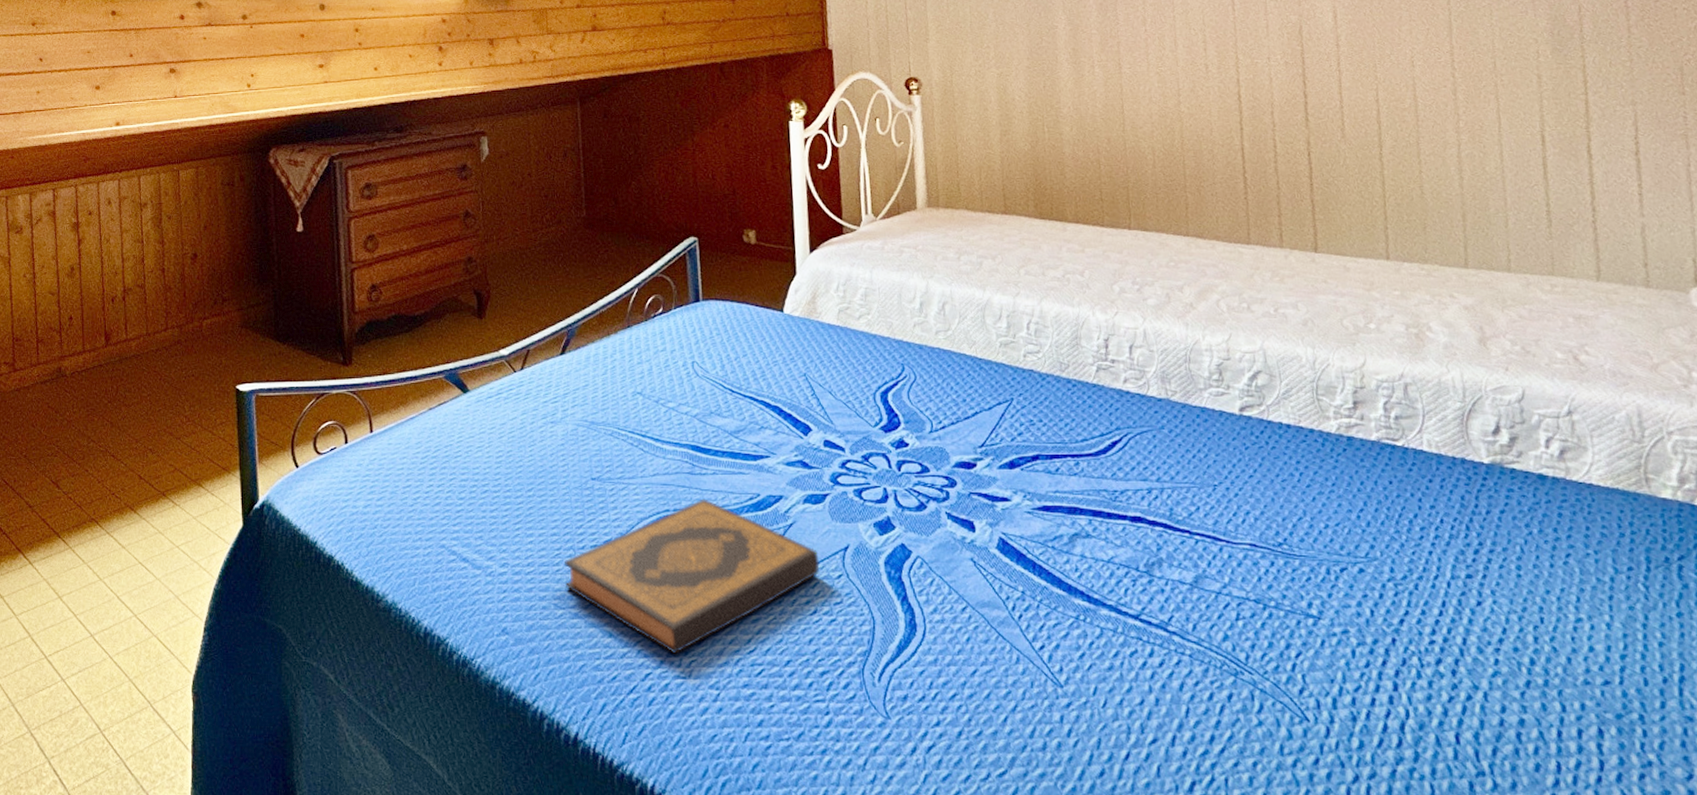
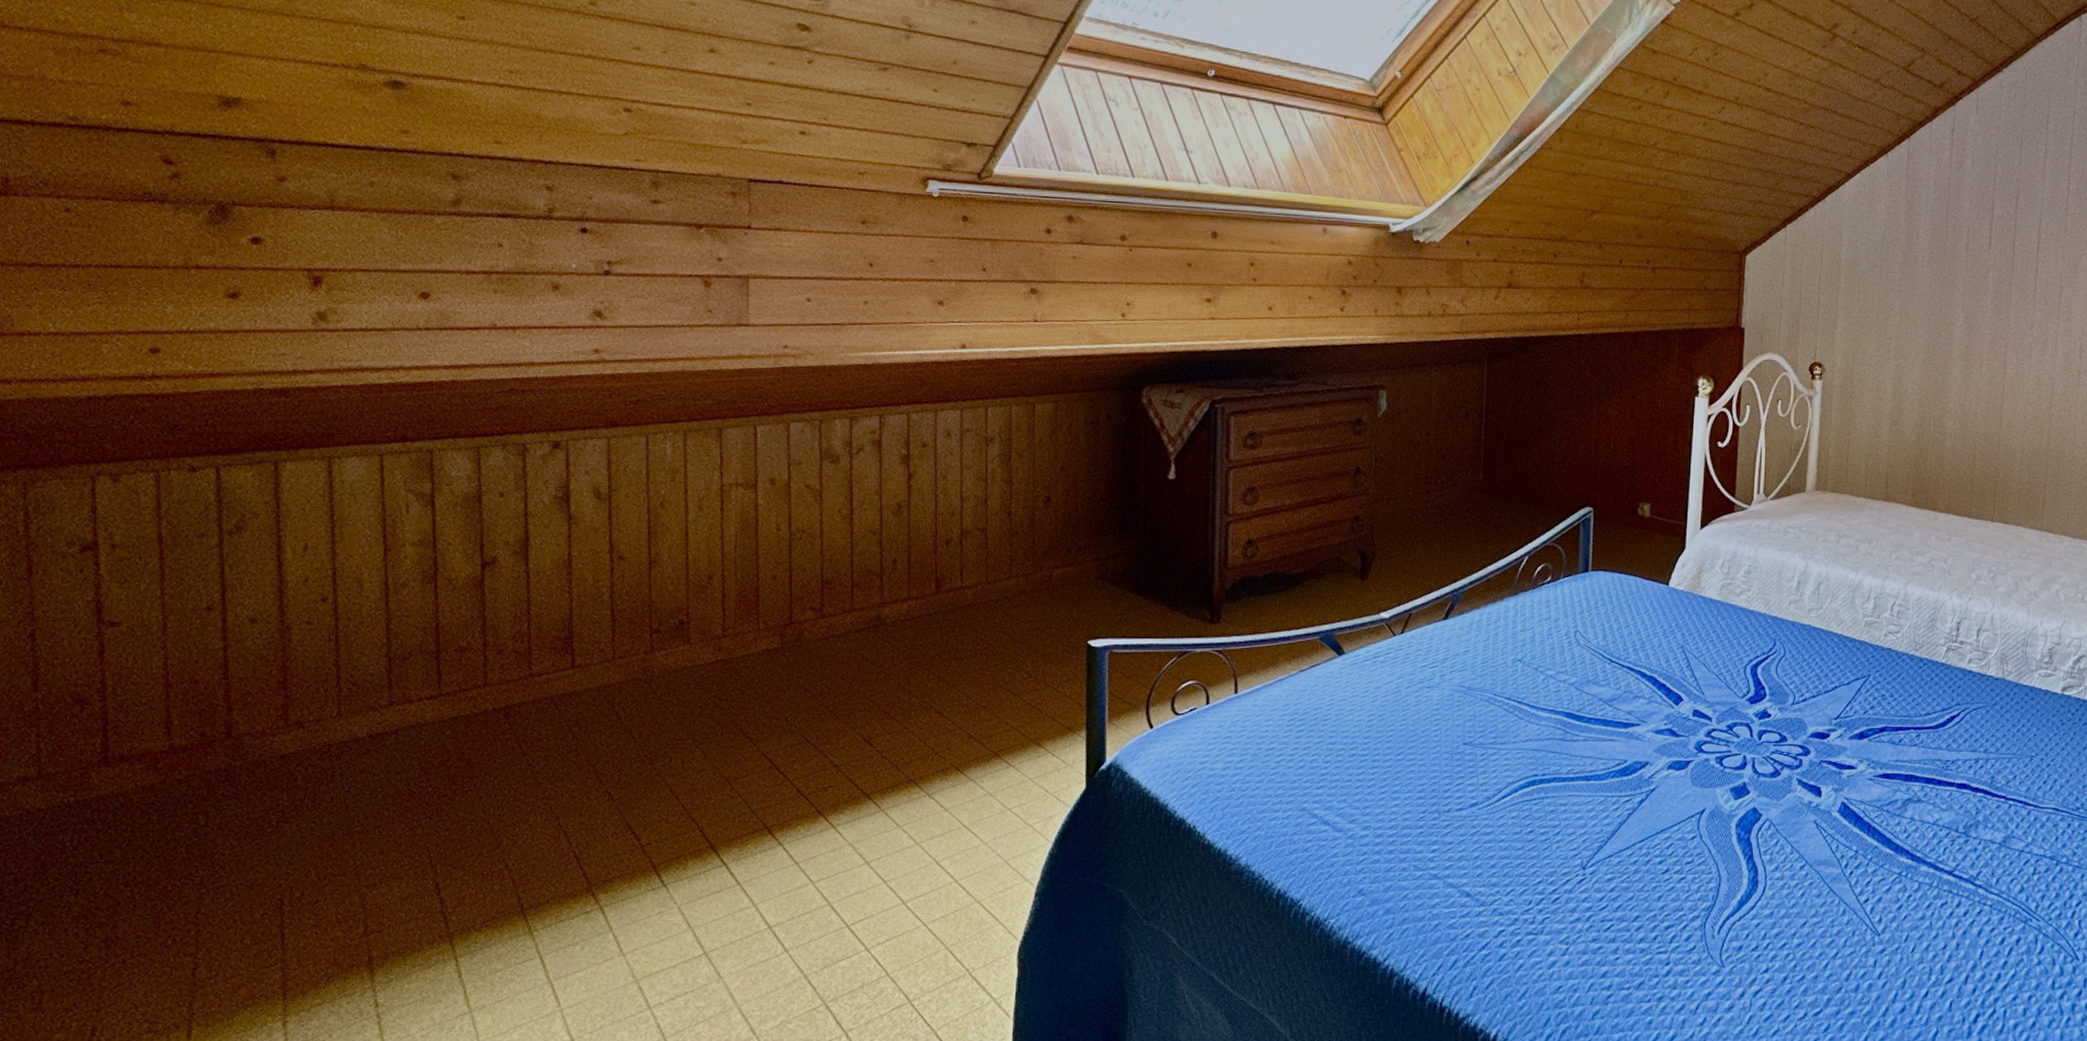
hardback book: present [565,498,820,654] -> none [1426,764,1676,912]

